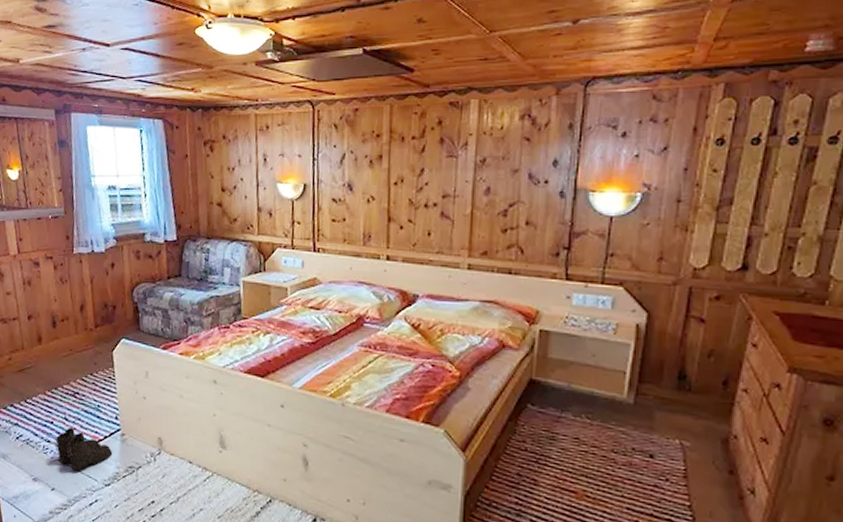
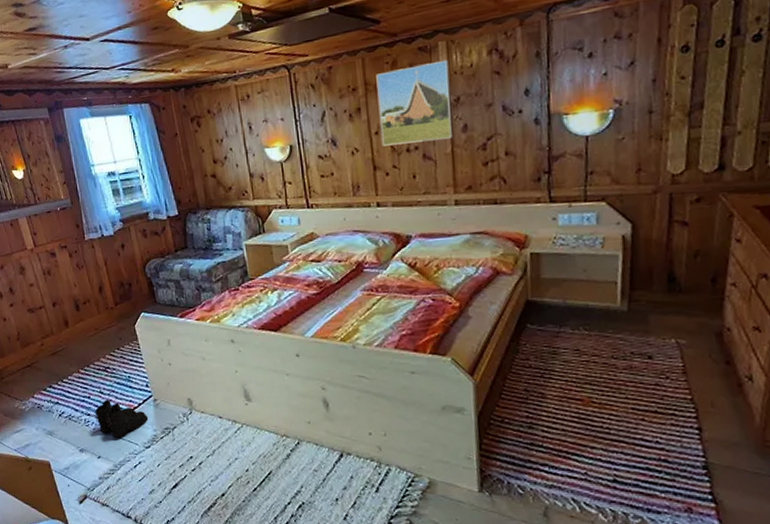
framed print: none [399,118,478,200] -> present [376,59,453,146]

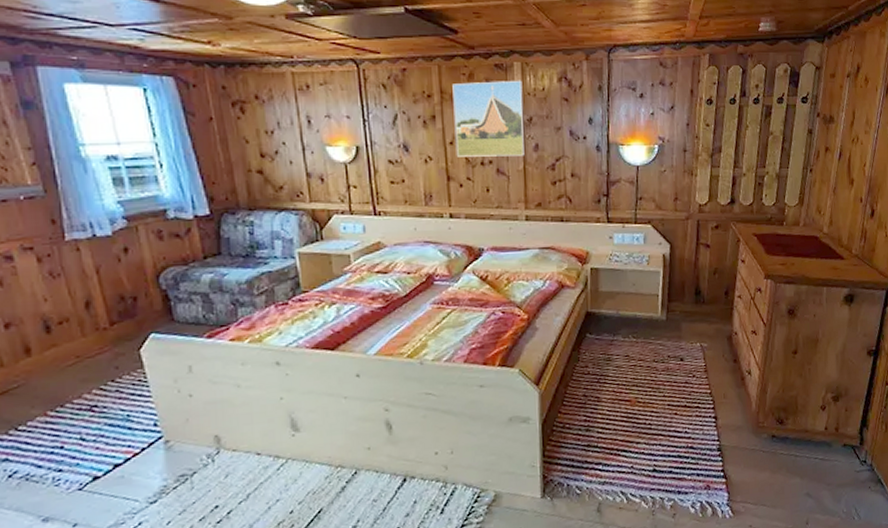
boots: present [94,399,149,439] -> none [70,446,156,498]

